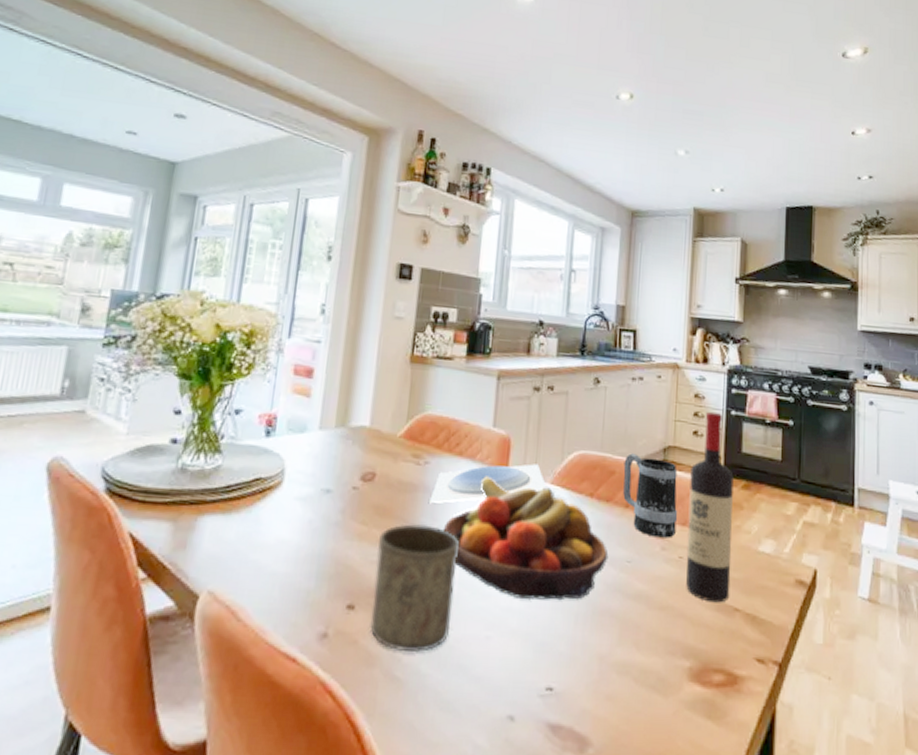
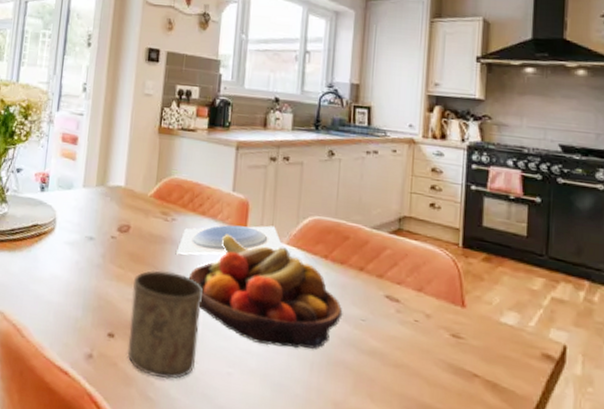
mug: present [623,453,678,538] -> none [357,221,414,302]
wine bottle: present [686,412,734,603] -> none [422,186,473,368]

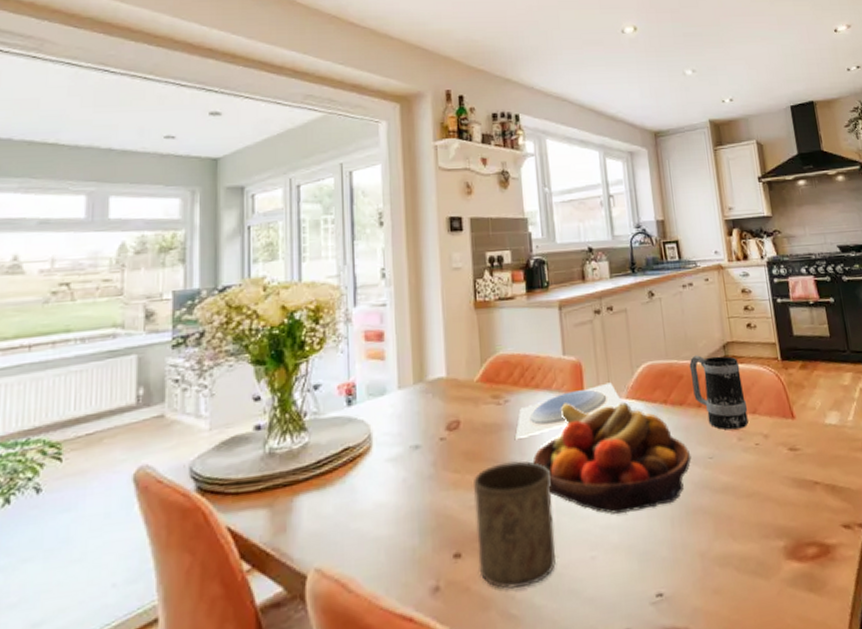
mug: none [357,221,414,302] -> present [689,355,749,430]

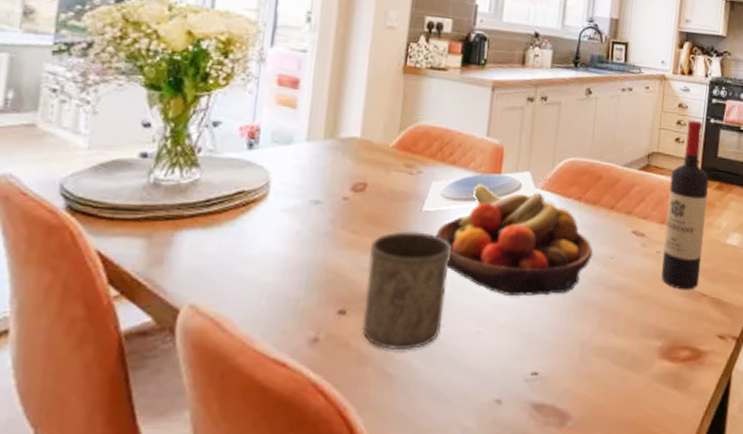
mug: present [689,355,749,430] -> none [609,159,660,236]
wine bottle: none [750,303,808,481] -> present [661,121,709,290]

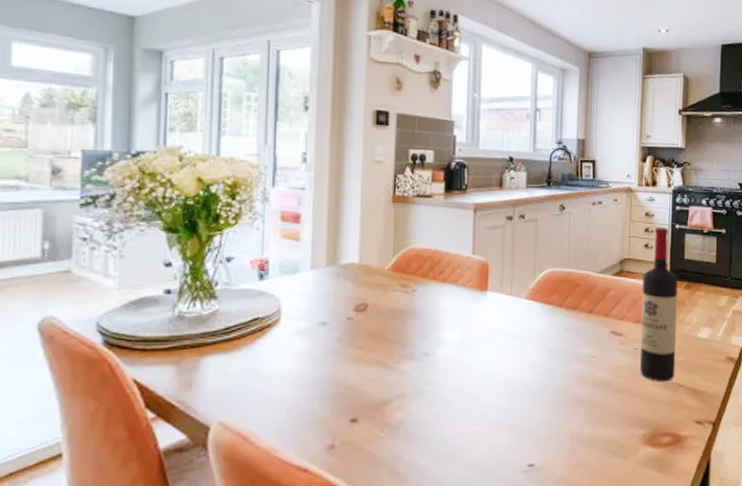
cup: present [362,231,451,351] -> none [373,344,447,451]
plate: present [422,171,538,212] -> none [419,283,522,326]
fruit bowl: present [435,183,593,297] -> none [432,297,576,397]

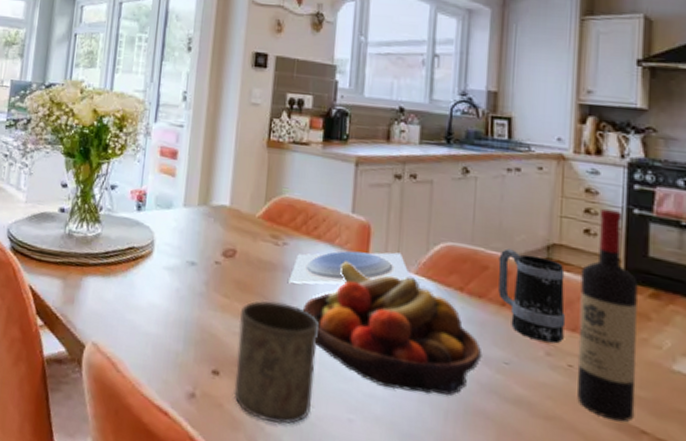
cup: none [373,344,447,451] -> present [234,301,319,425]
plate: none [419,283,522,326] -> present [289,250,411,284]
fruit bowl: none [432,297,576,397] -> present [302,261,482,396]
mug: none [587,267,633,335] -> present [498,248,566,344]

